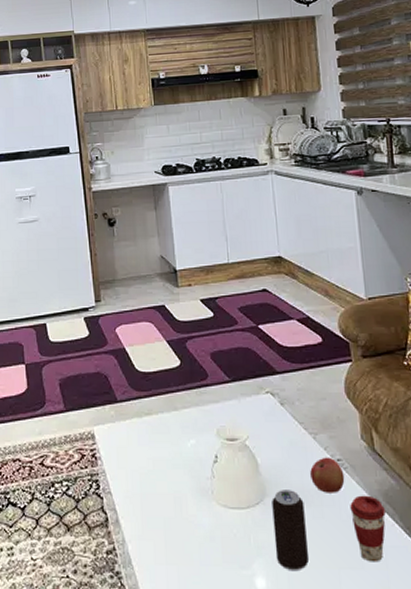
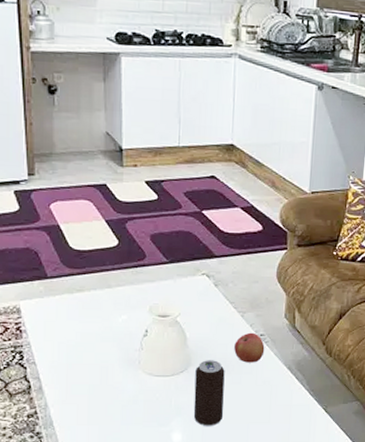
coffee cup: present [350,495,387,562] -> none [265,364,297,418]

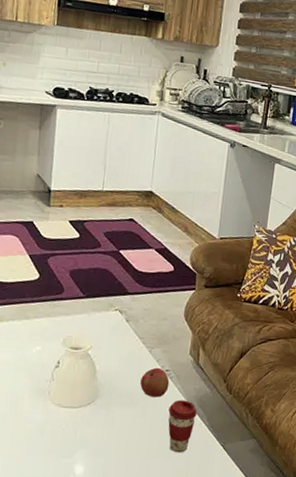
beverage can: present [193,360,225,427] -> none [96,393,131,460]
coffee cup: none [265,364,297,418] -> present [168,400,198,453]

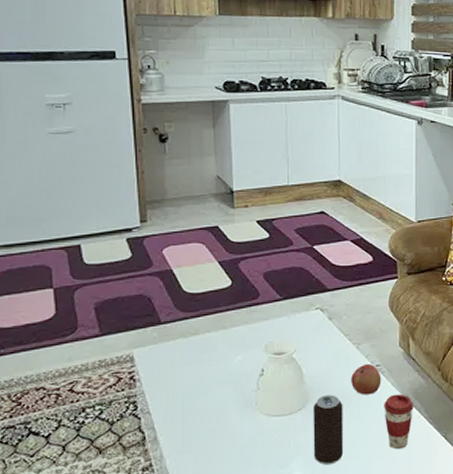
beverage can: none [96,393,131,460] -> present [313,395,344,465]

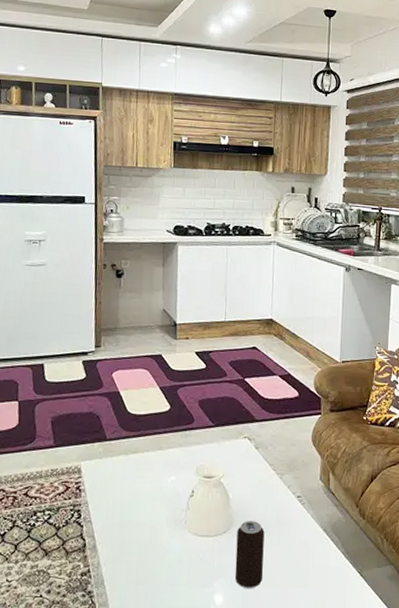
apple: present [351,363,381,395] -> none [273,494,302,524]
coffee cup: present [384,394,415,450] -> none [303,526,332,581]

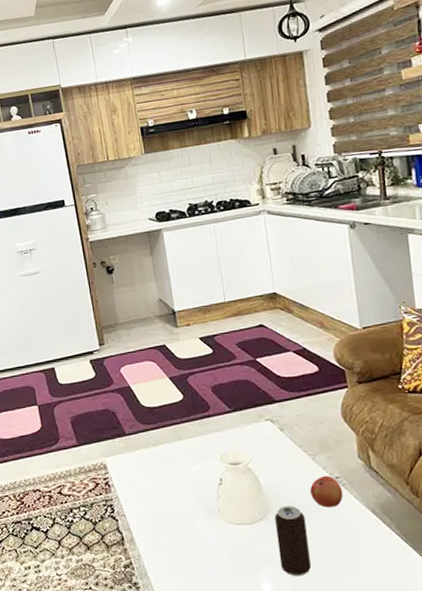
apple: none [273,494,302,524] -> present [310,475,344,508]

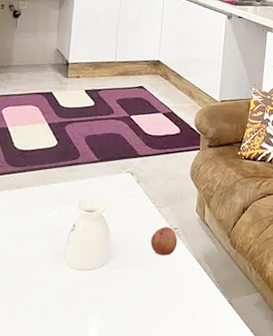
beverage can: present [274,506,312,577] -> none [110,253,142,322]

